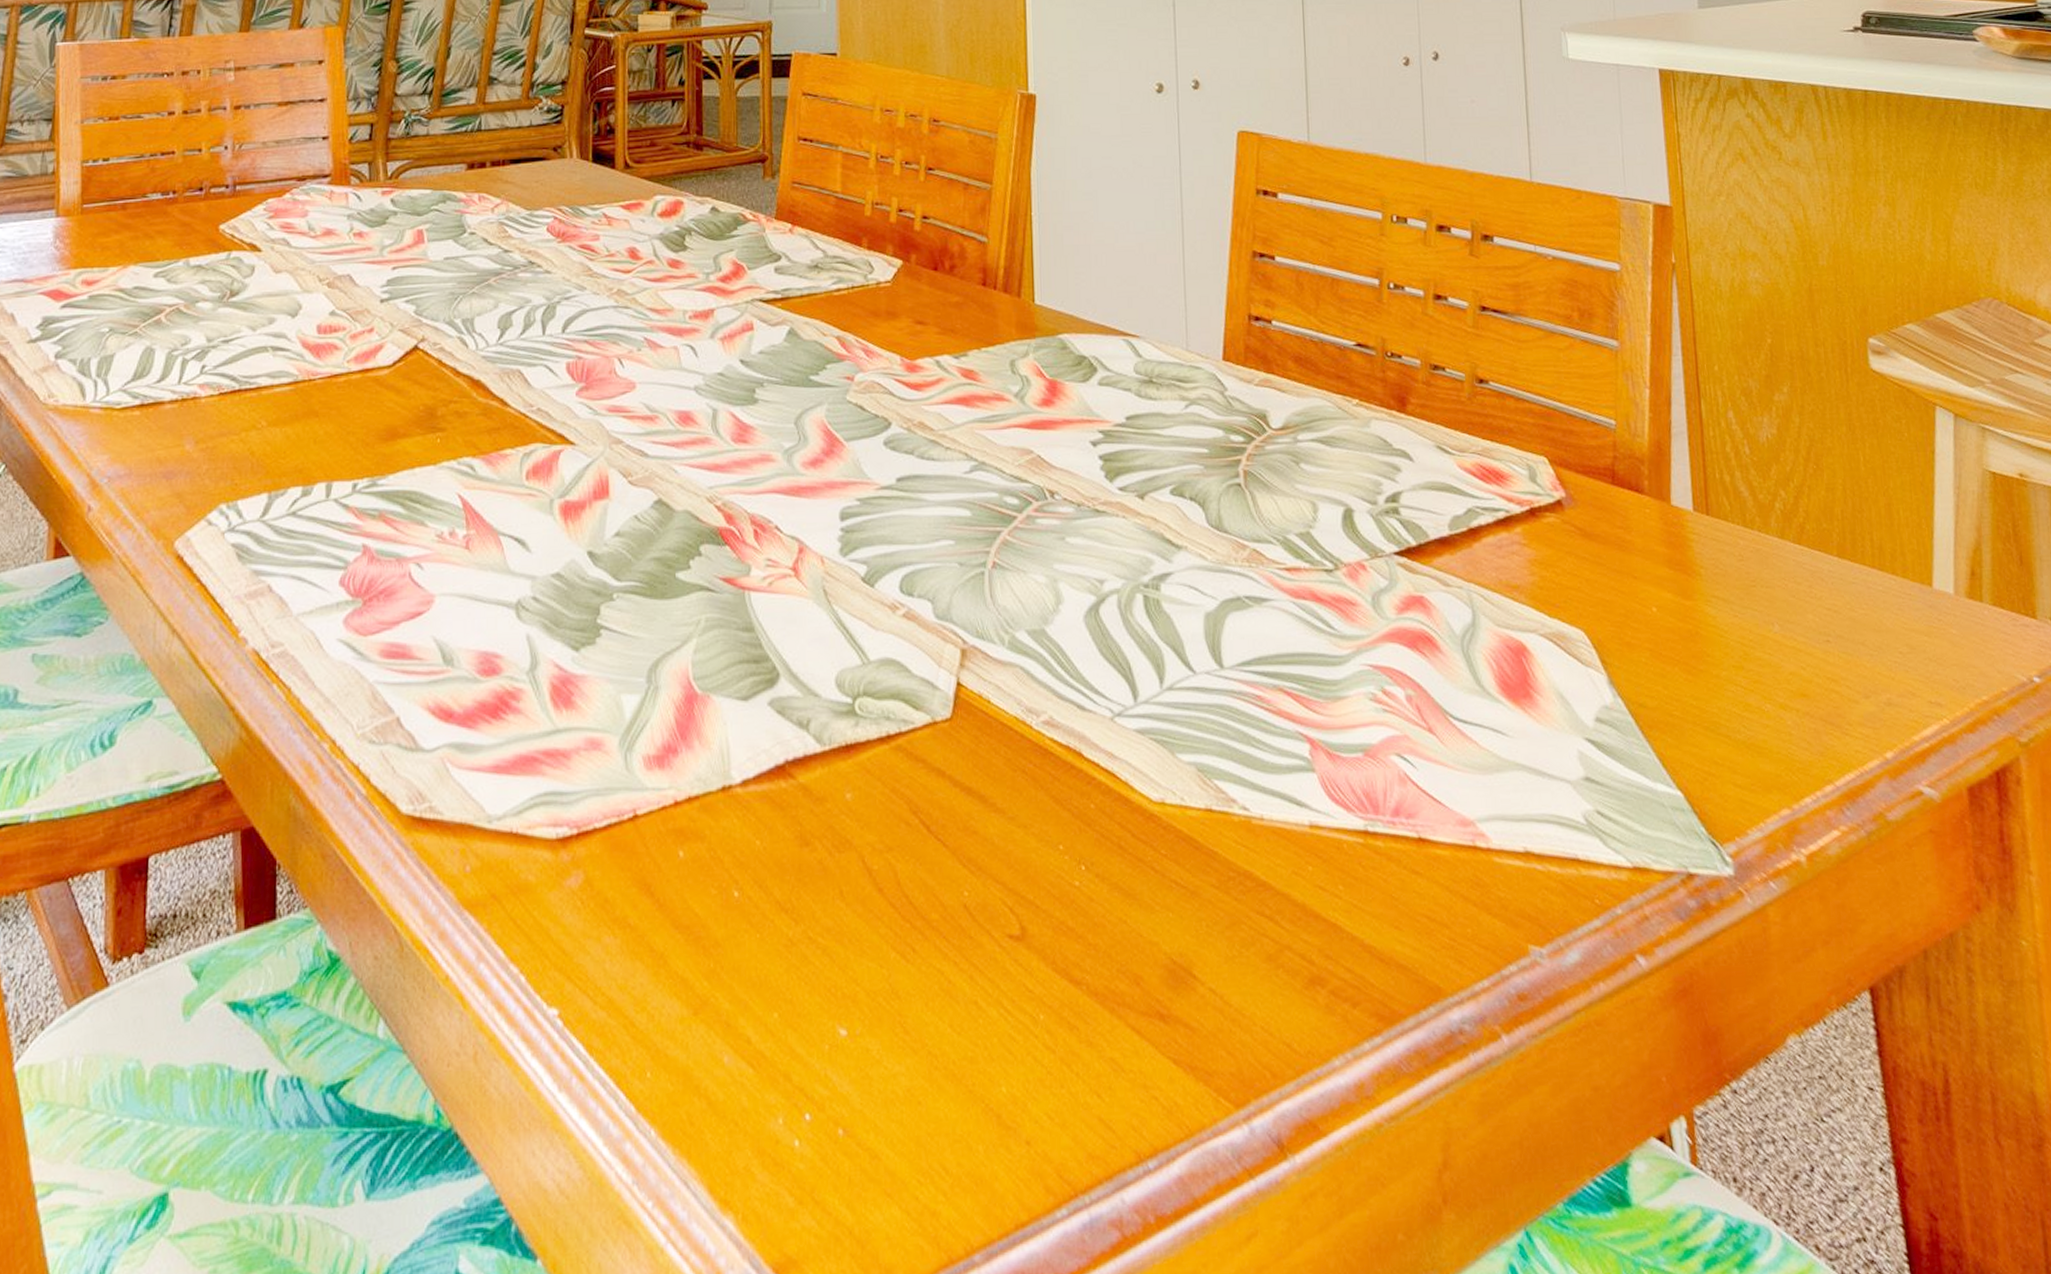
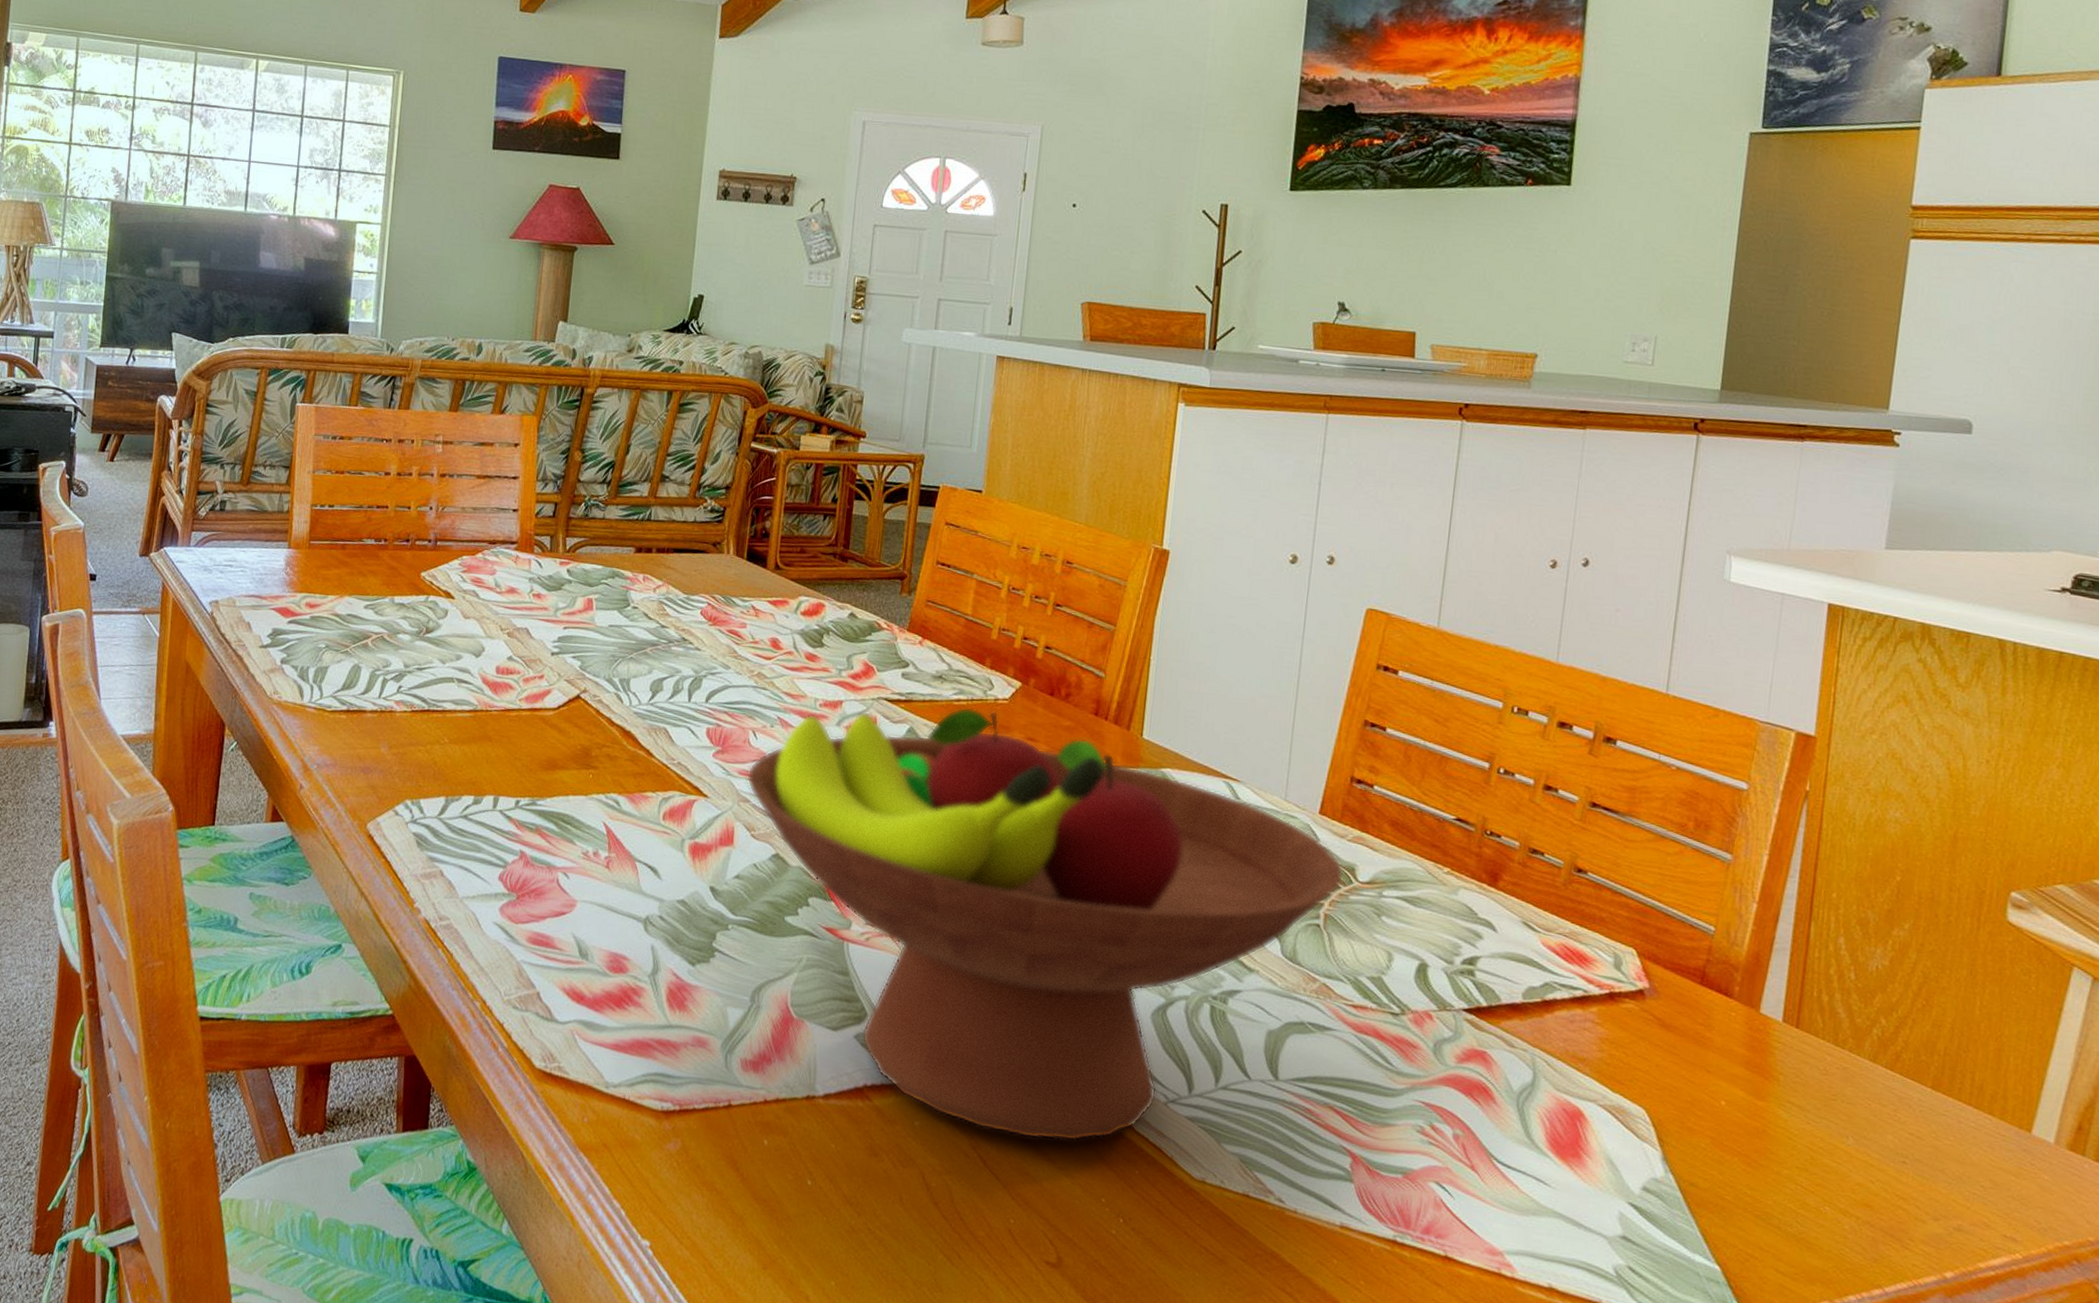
fruit bowl: none [615,295,1257,790] -> present [746,706,1345,1142]

